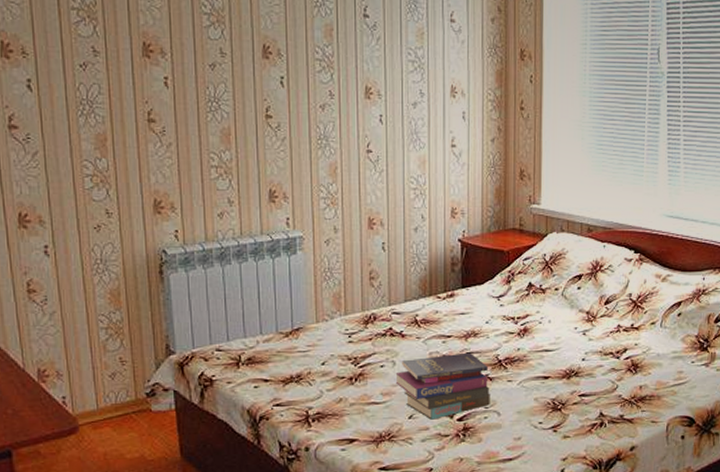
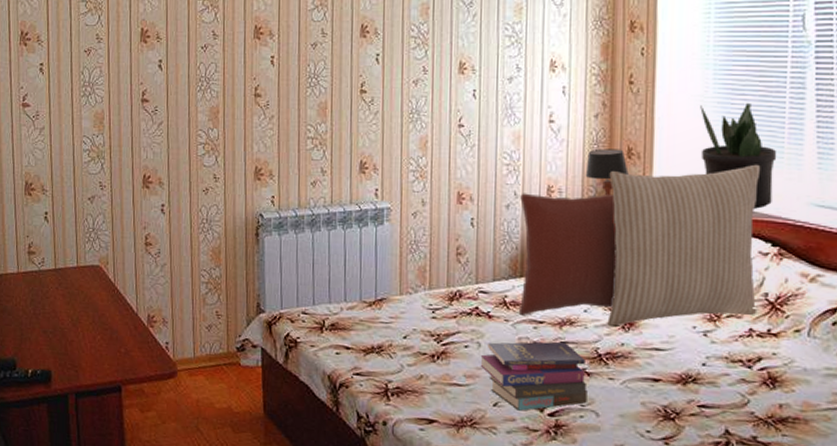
pillow: none [427,213,513,332] -> present [518,193,618,315]
table lamp: none [484,171,521,216] -> present [585,148,629,196]
pillow: none [505,182,626,334] -> present [607,164,761,326]
planter: none [579,126,639,221] -> present [700,102,777,209]

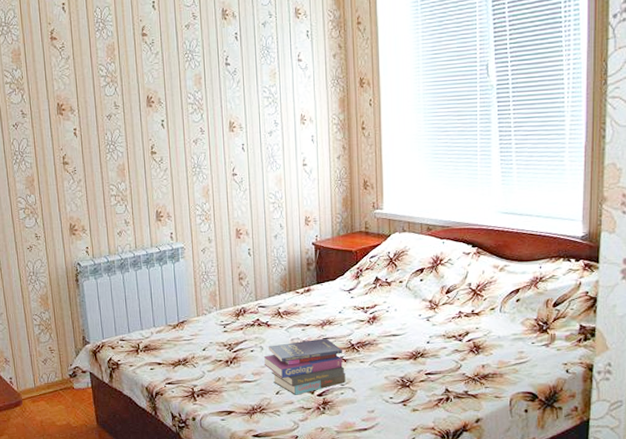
pillow: present [518,193,618,315] -> none [285,218,362,321]
table lamp: present [585,148,629,196] -> none [333,182,366,221]
pillow: present [607,164,761,326] -> none [351,185,464,322]
planter: present [700,102,777,209] -> none [416,137,473,220]

